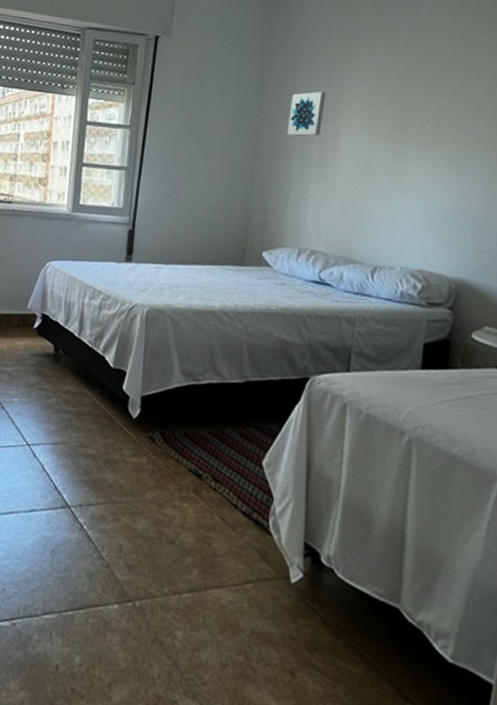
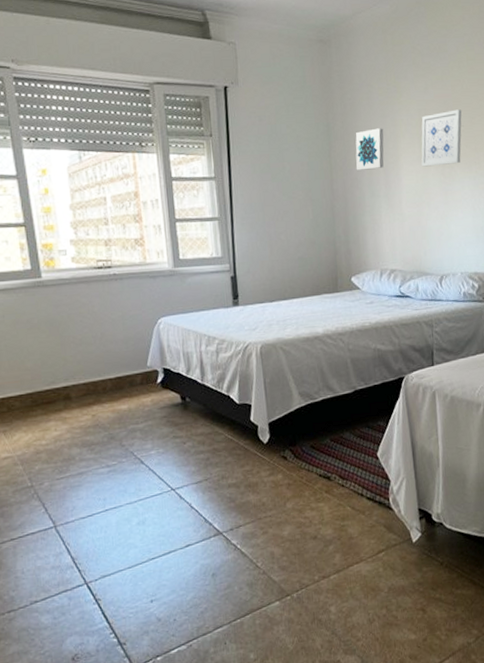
wall art: none [367,79,428,140] -> present [421,109,462,167]

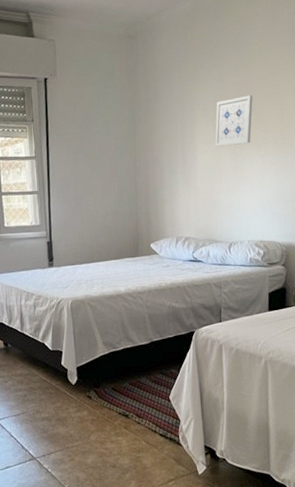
wall art: present [355,128,384,170] -> none [157,112,183,150]

